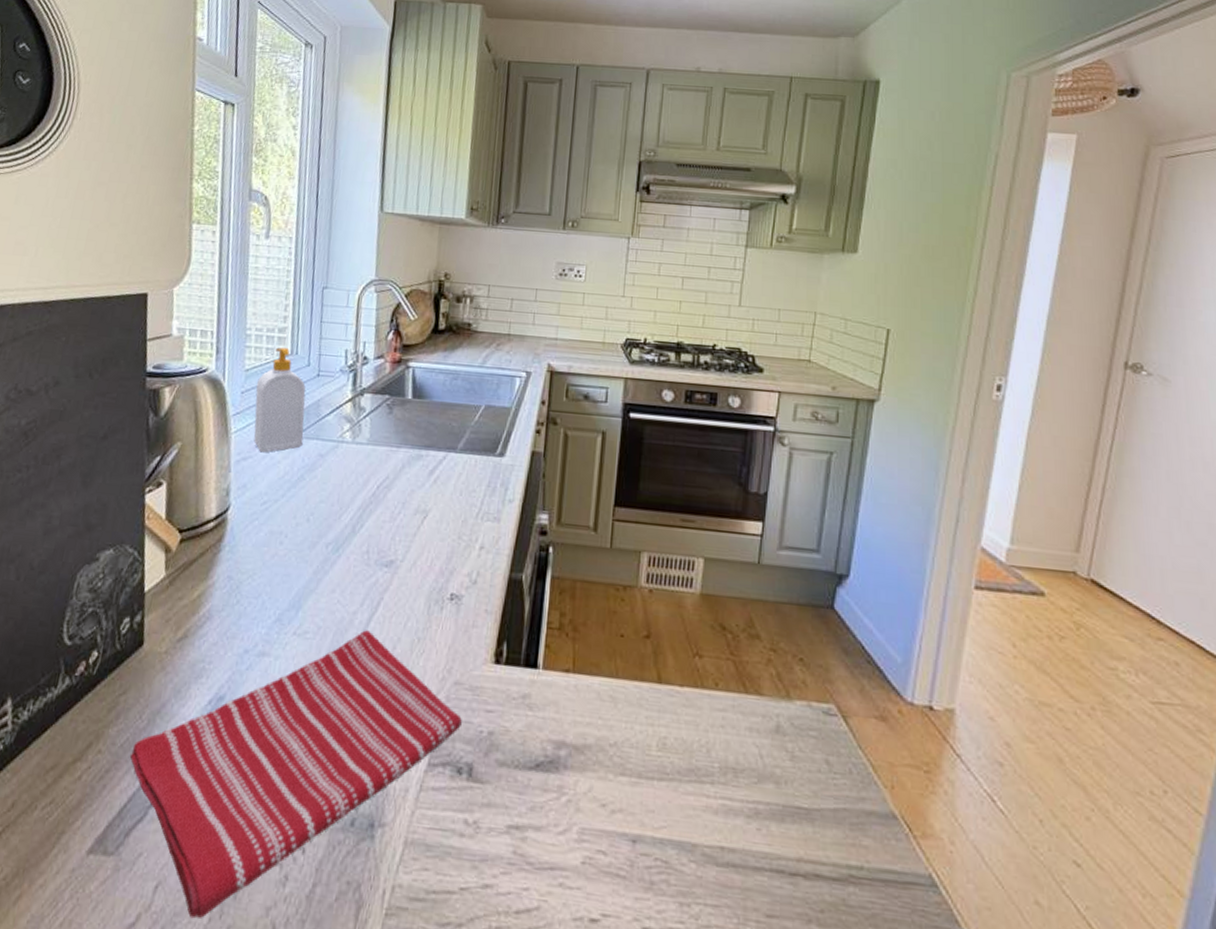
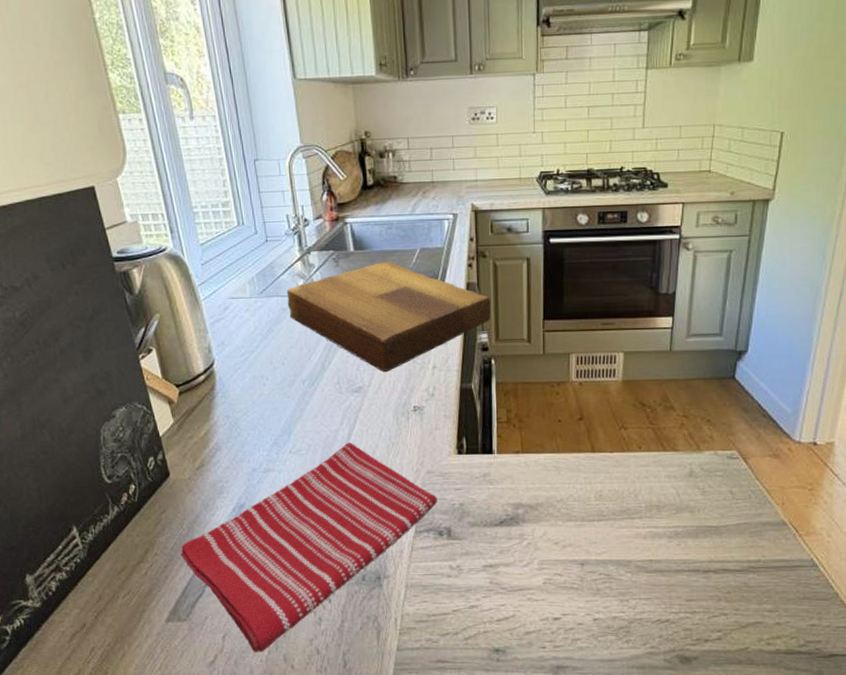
soap bottle: present [254,347,306,453] -> none [213,220,265,314]
cutting board: none [326,415,558,546] -> present [286,261,492,371]

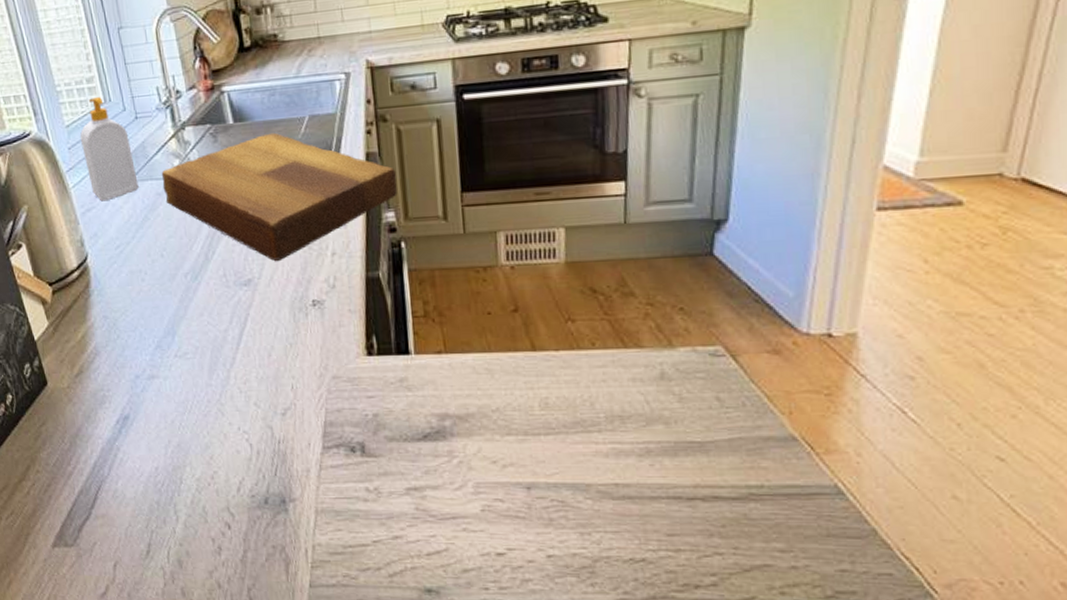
dish towel: present [180,442,437,653] -> none [63,344,347,585]
soap bottle: none [213,220,265,314] -> present [80,97,139,202]

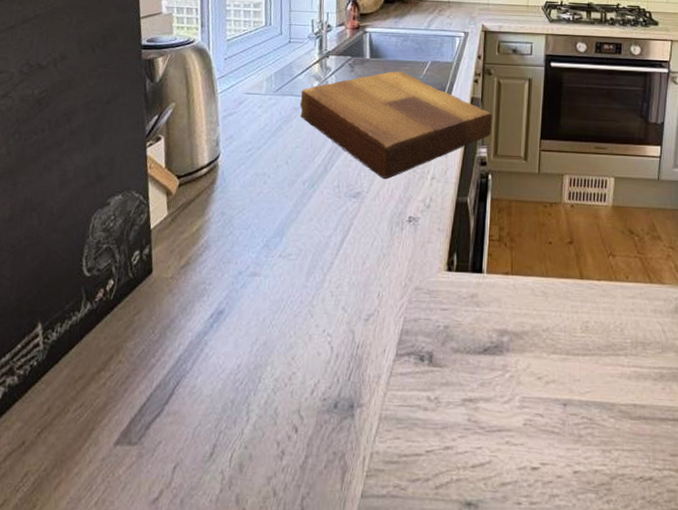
soap bottle: present [80,97,139,202] -> none [236,20,280,109]

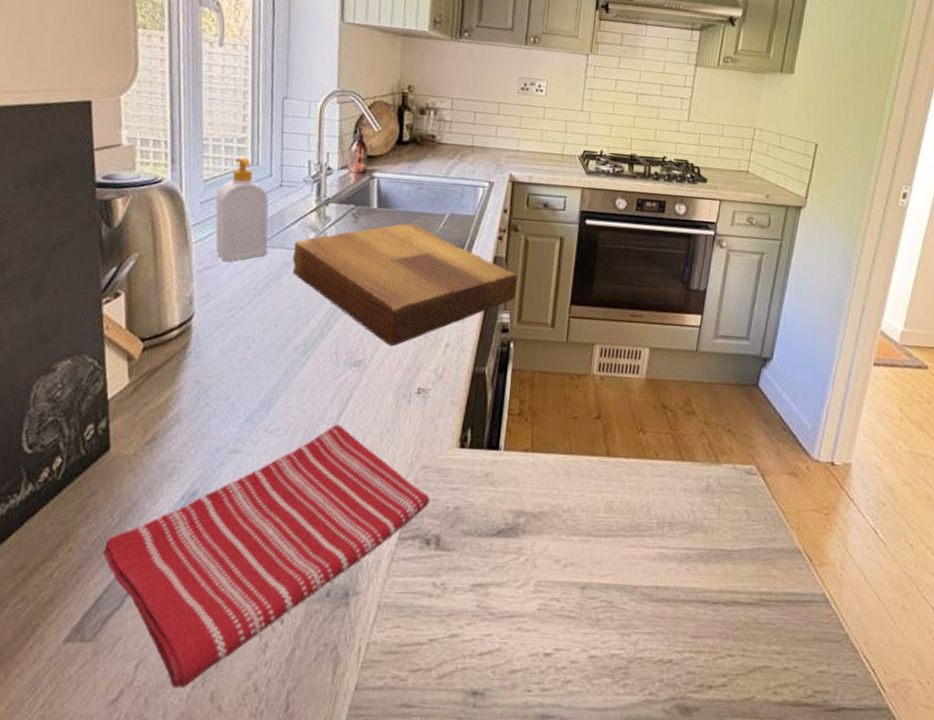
dish towel: none [146,250,422,491] -> present [102,424,430,689]
soap bottle: none [236,20,280,109] -> present [215,158,269,262]

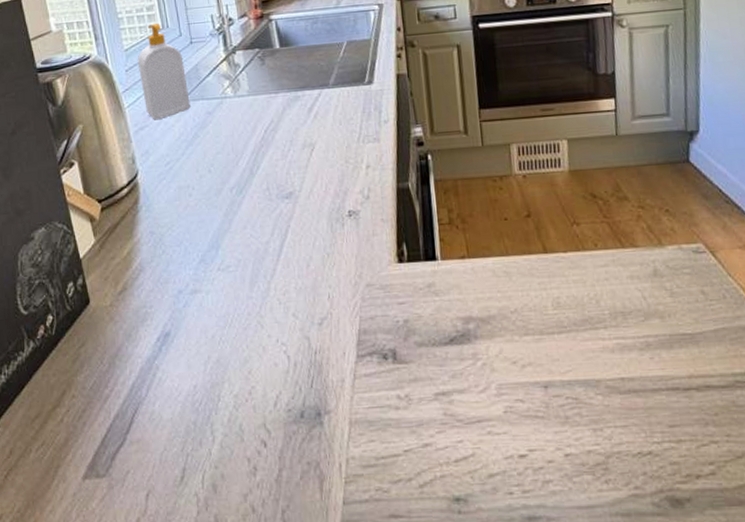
dish towel: present [102,424,430,689] -> none [100,255,379,514]
cutting board: present [292,223,518,345] -> none [212,56,424,174]

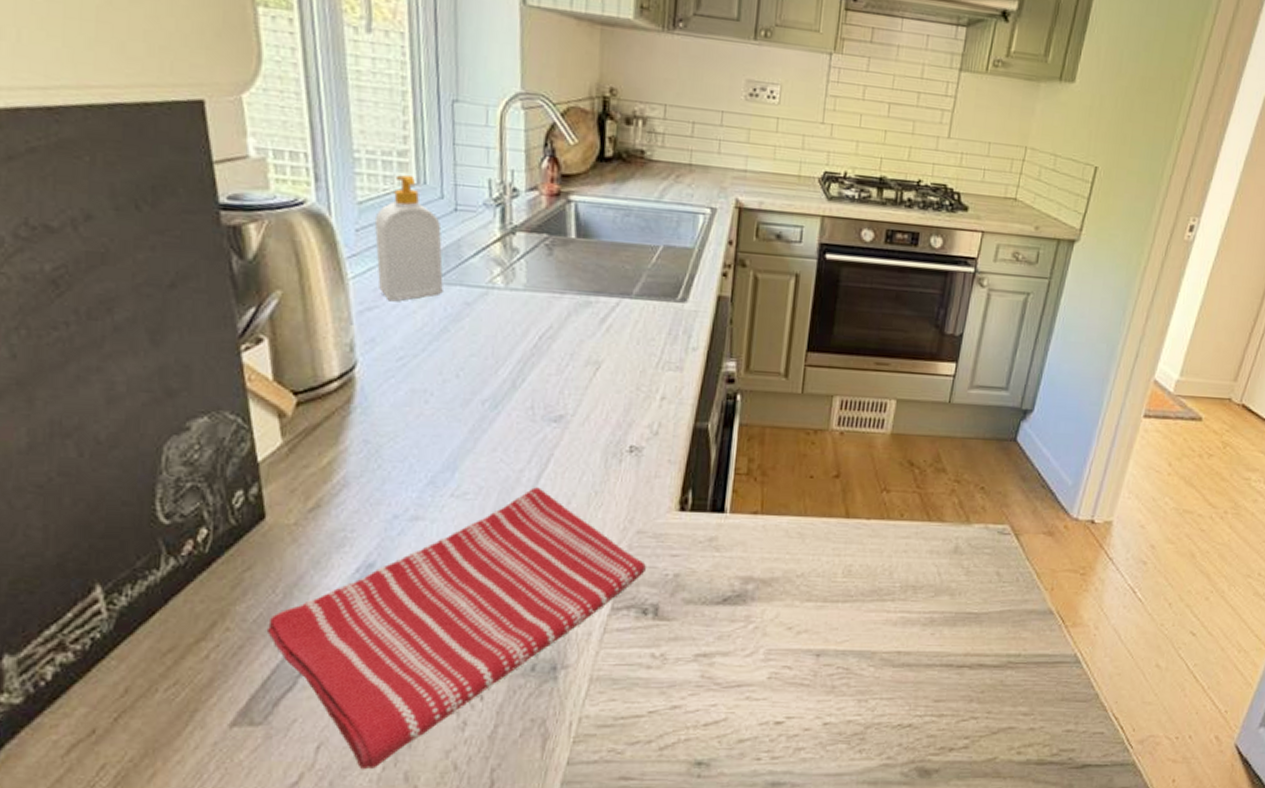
dish towel: none [100,255,379,514] -> present [266,487,646,770]

